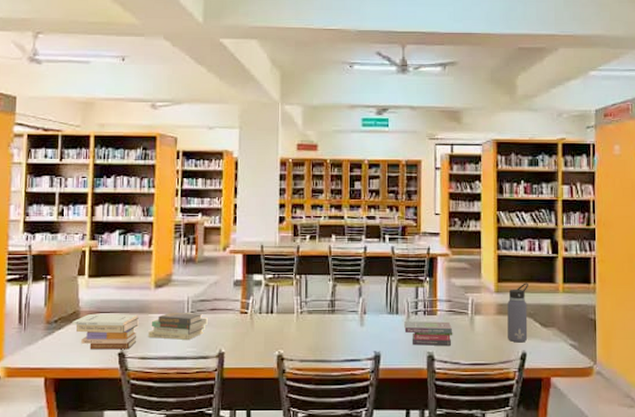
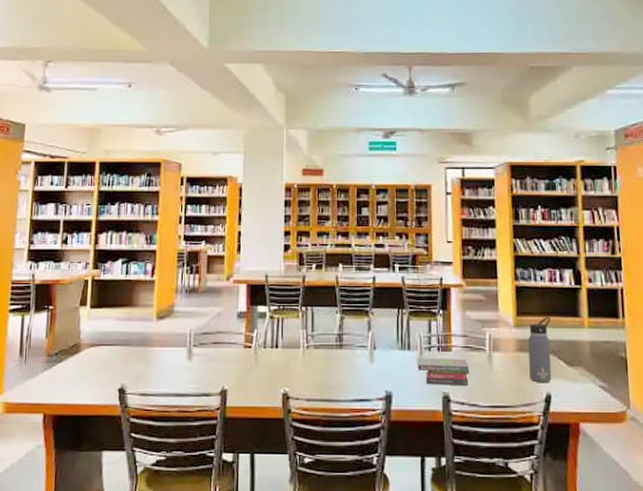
books: present [72,313,139,350] -> none [72,346,140,385]
books: present [148,312,207,340] -> none [149,345,209,375]

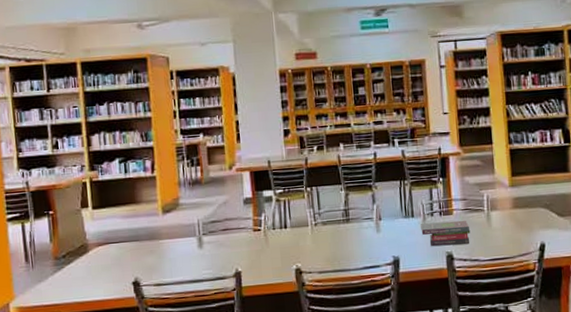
water bottle: present [528,316,552,383] -> none [523,174,545,235]

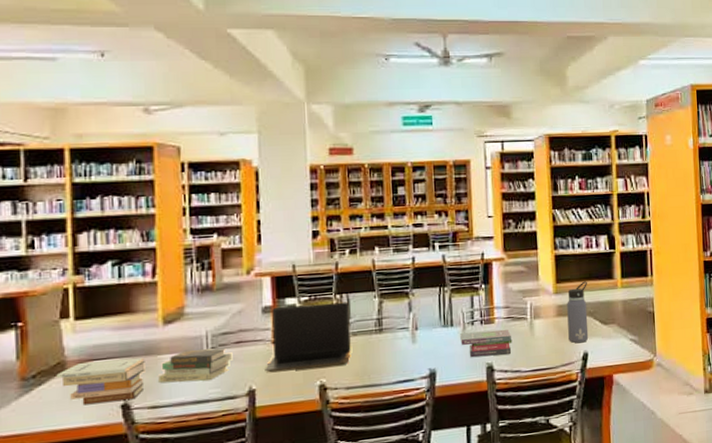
books: none [81,242,151,282] -> present [56,357,145,405]
books: none [161,235,220,264] -> present [158,348,231,383]
laptop computer: none [248,194,322,257] -> present [265,301,351,373]
water bottle: none [523,174,545,235] -> present [567,281,589,344]

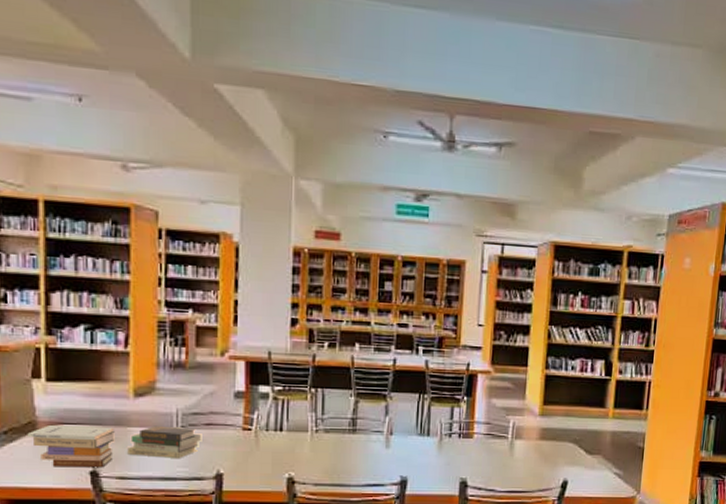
laptop computer: present [265,301,351,373] -> none [234,393,325,461]
books: present [460,329,513,358] -> none [436,444,490,471]
water bottle: present [567,281,589,344] -> none [549,406,576,470]

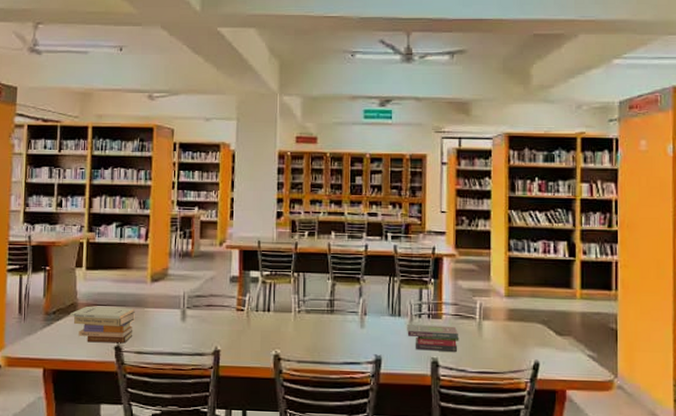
books: present [127,425,201,458] -> none [144,306,202,336]
books: none [436,444,490,471] -> present [407,325,459,352]

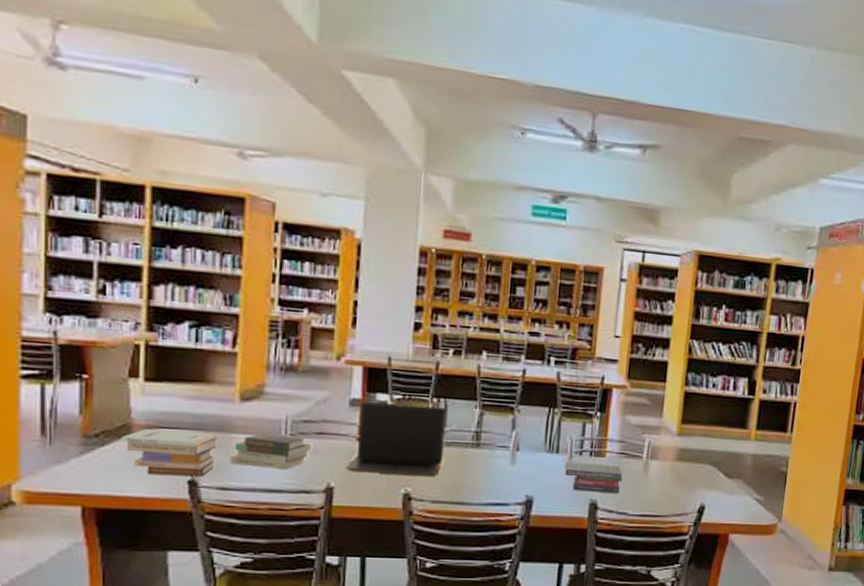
books: none [144,306,202,336] -> present [230,432,311,469]
laptop computer: none [229,277,306,339] -> present [346,401,447,476]

